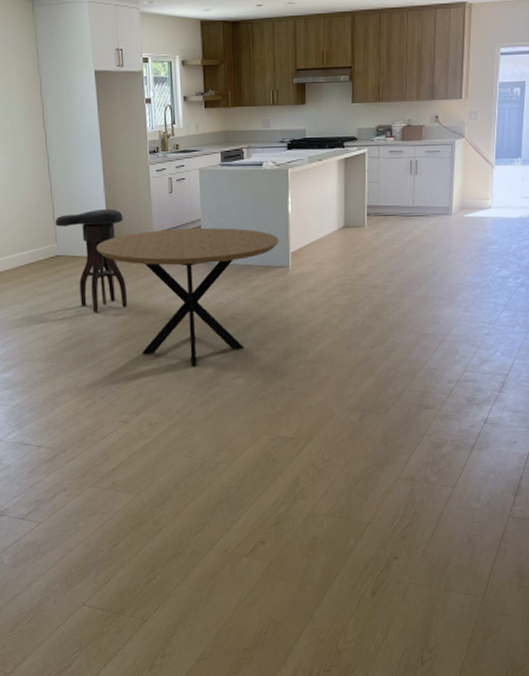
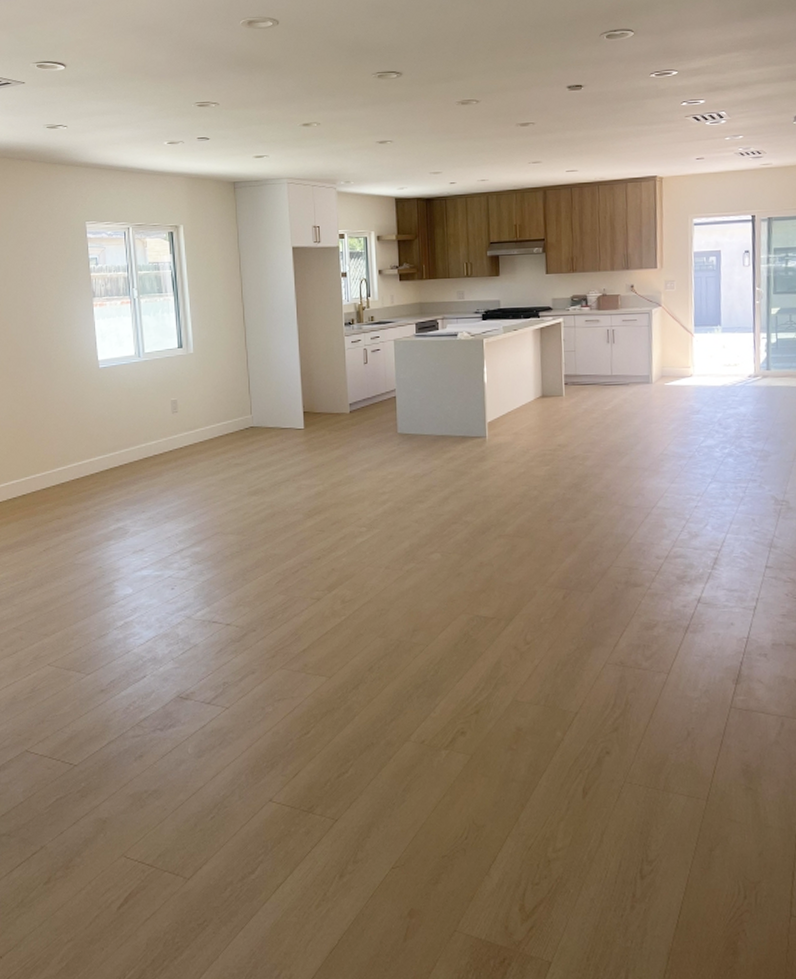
stool: present [55,209,128,312] -> none [250,380,322,484]
dining table: present [96,227,279,366] -> none [290,398,475,540]

